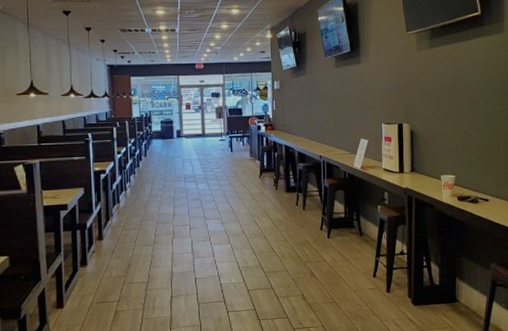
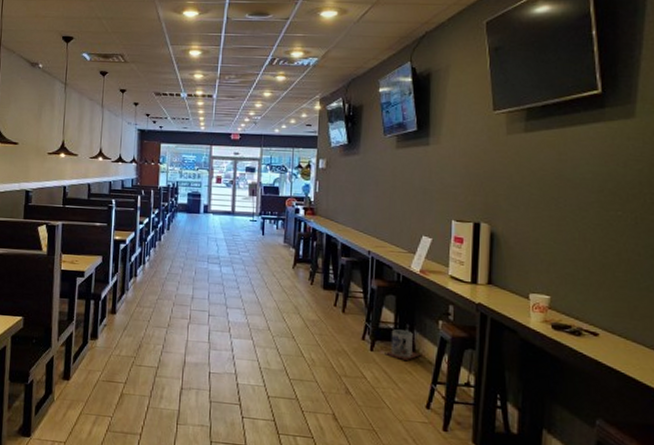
trash can: none [339,217,366,242] -> present [384,329,421,360]

